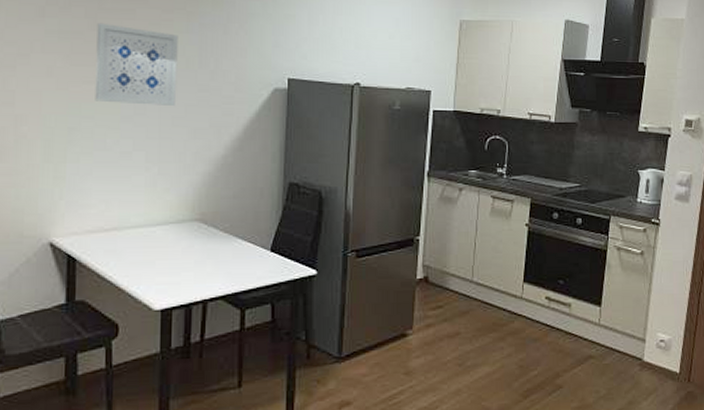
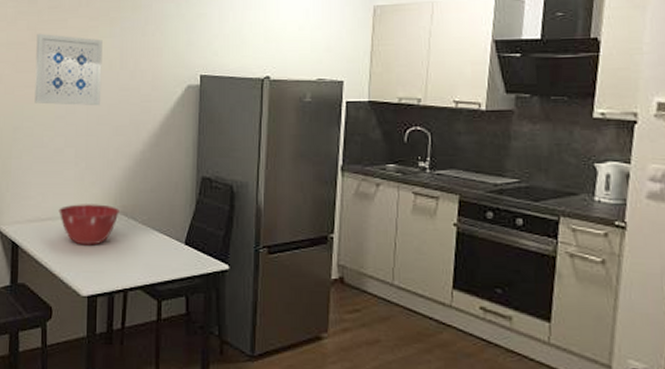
mixing bowl: none [126,212,198,256] -> present [59,204,119,245]

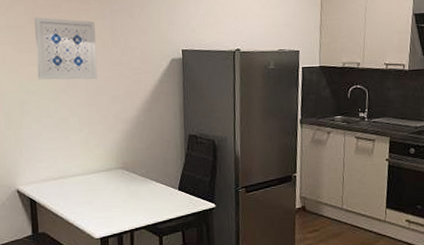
mixing bowl: present [59,204,119,245] -> none [69,162,122,197]

